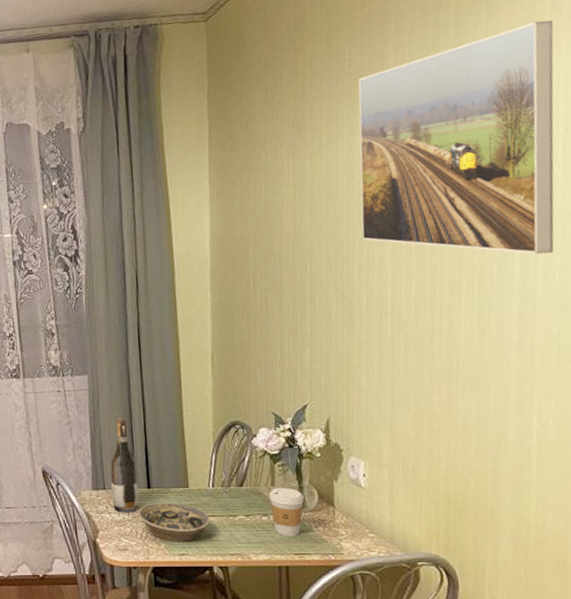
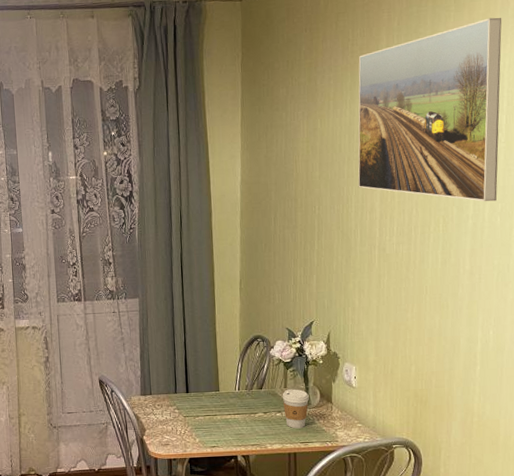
wine bottle: present [110,418,139,513] -> none [156,334,179,414]
bowl: present [138,502,210,543] -> none [178,404,236,437]

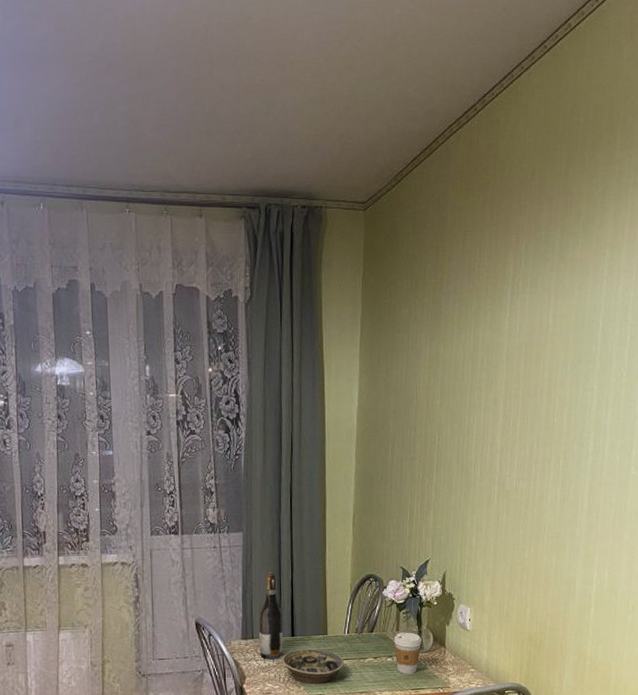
wine bottle: none [156,334,179,414] -> present [258,572,284,660]
bowl: none [178,404,236,437] -> present [282,648,344,685]
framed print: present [358,17,502,202] -> none [479,247,629,439]

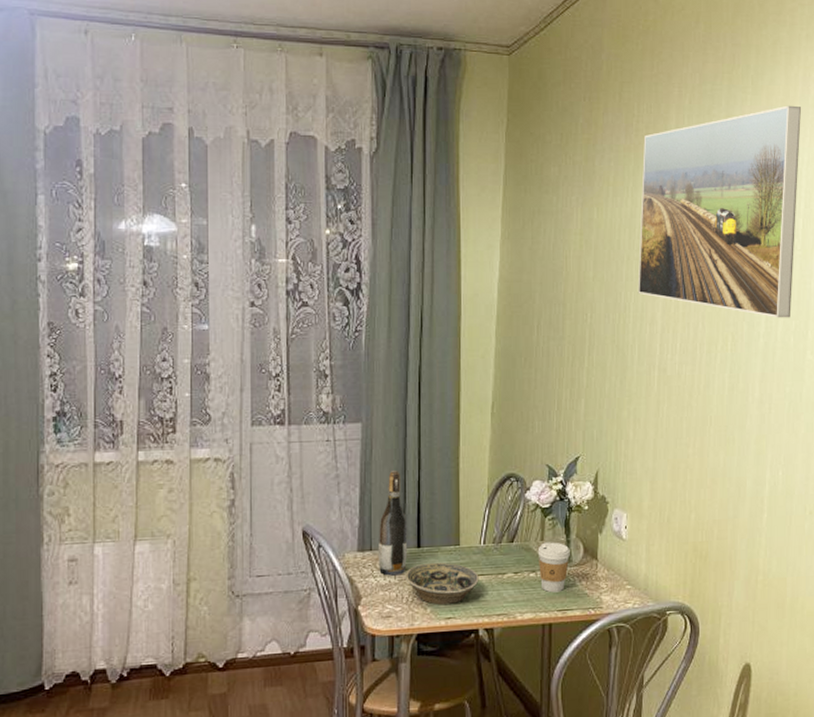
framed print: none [479,247,629,439] -> present [638,105,802,318]

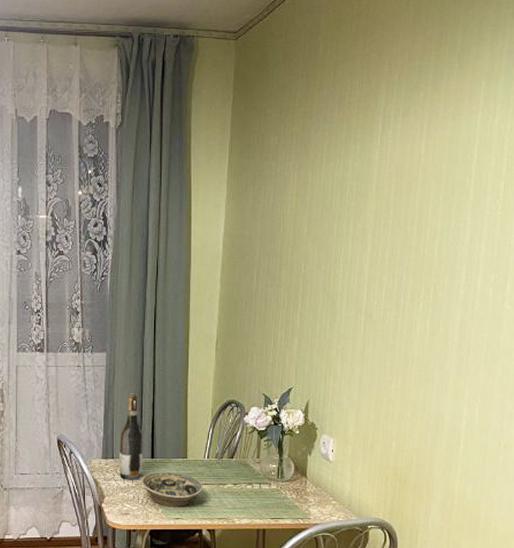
coffee cup: present [537,542,570,593] -> none [254,460,283,503]
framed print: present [638,105,802,318] -> none [347,78,506,272]

